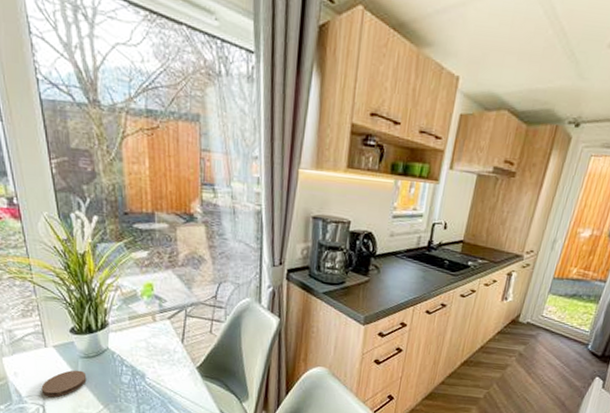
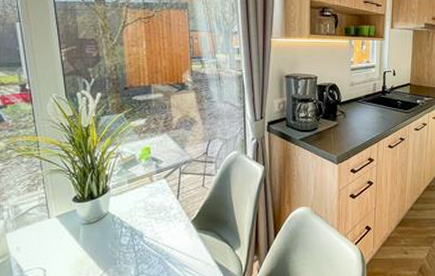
coaster: present [41,370,87,398] -> none [43,237,87,268]

